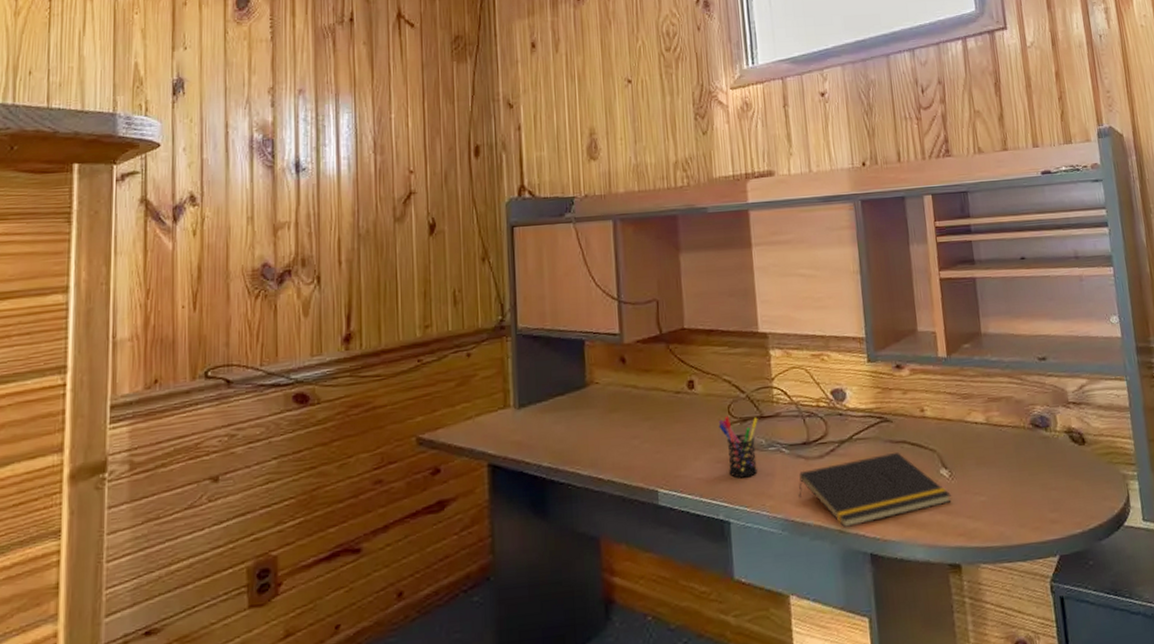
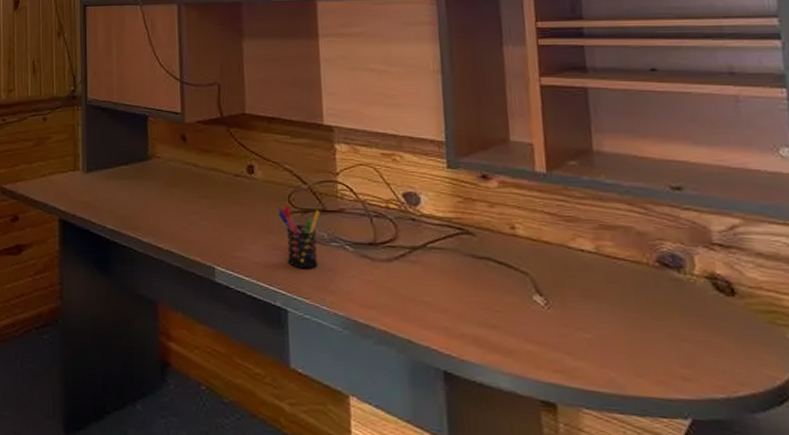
notepad: present [798,451,952,528] -> none [362,268,547,340]

